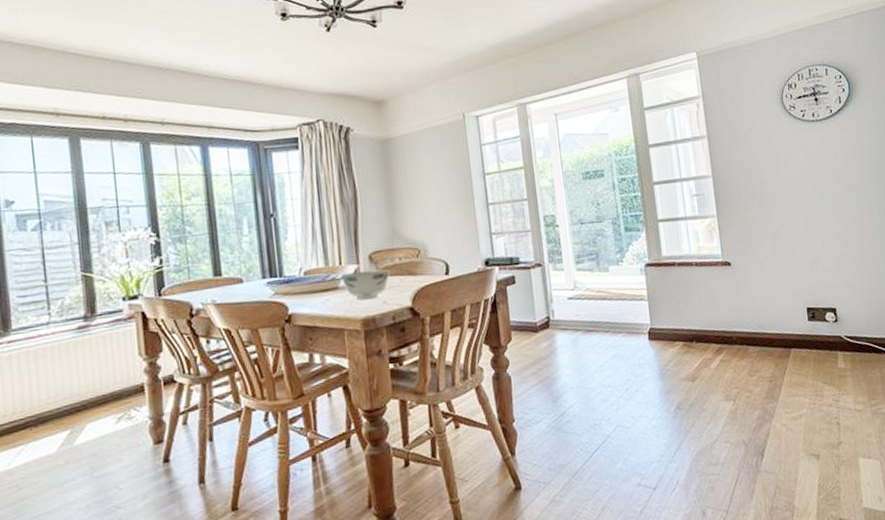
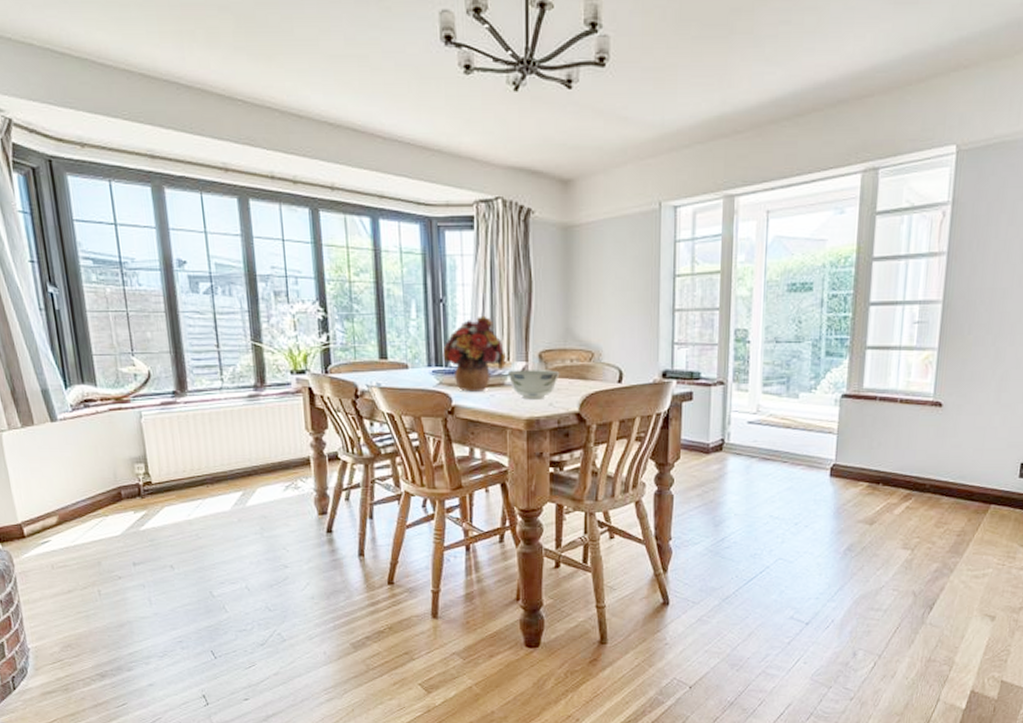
flower arrangement: none [276,225,339,299] -> present [442,315,507,392]

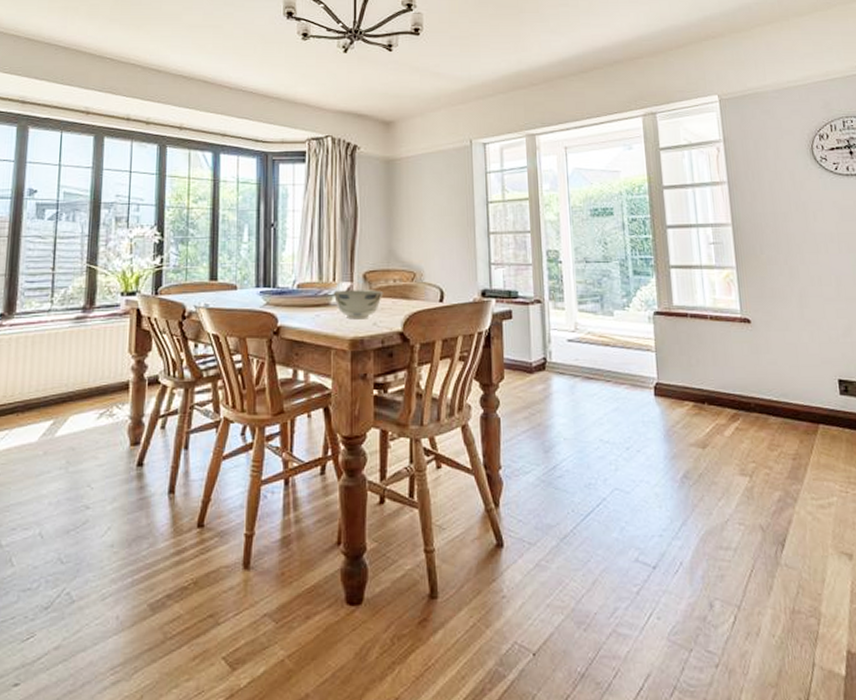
flower arrangement: present [442,315,507,392] -> none [271,239,333,312]

